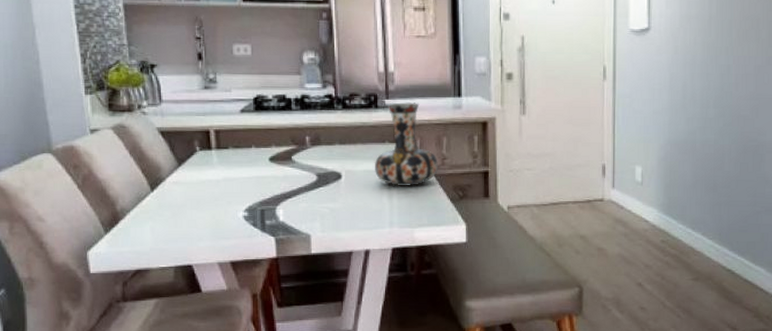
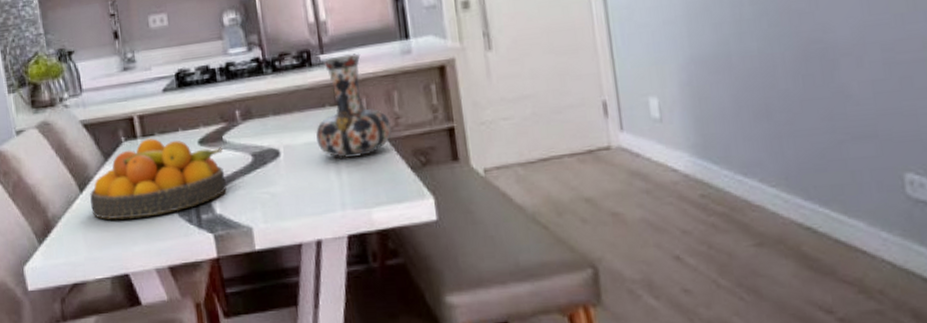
fruit bowl: none [161,151,291,218] -> present [90,138,227,220]

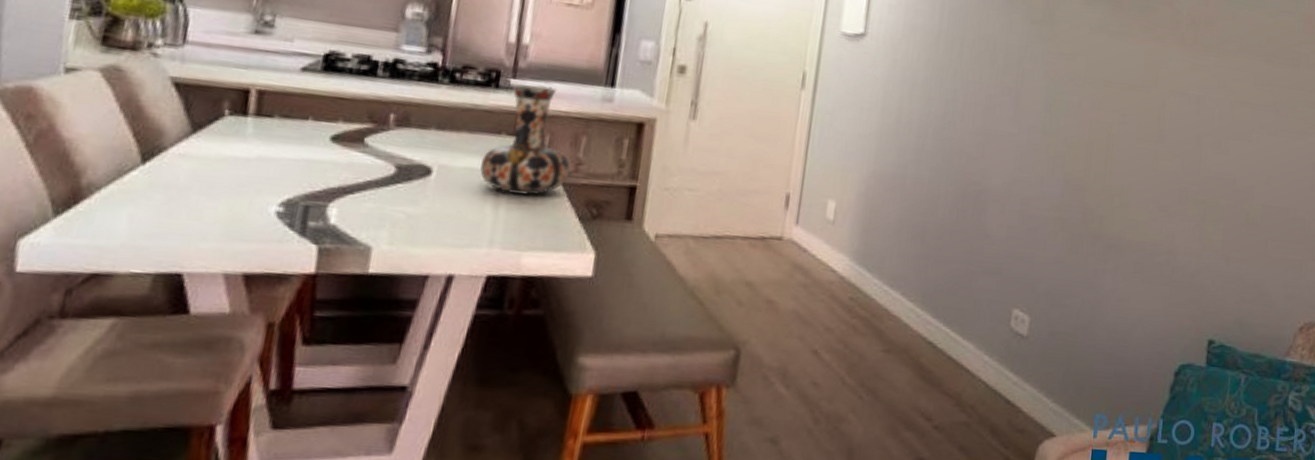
fruit bowl: present [90,138,227,220] -> none [151,119,360,211]

